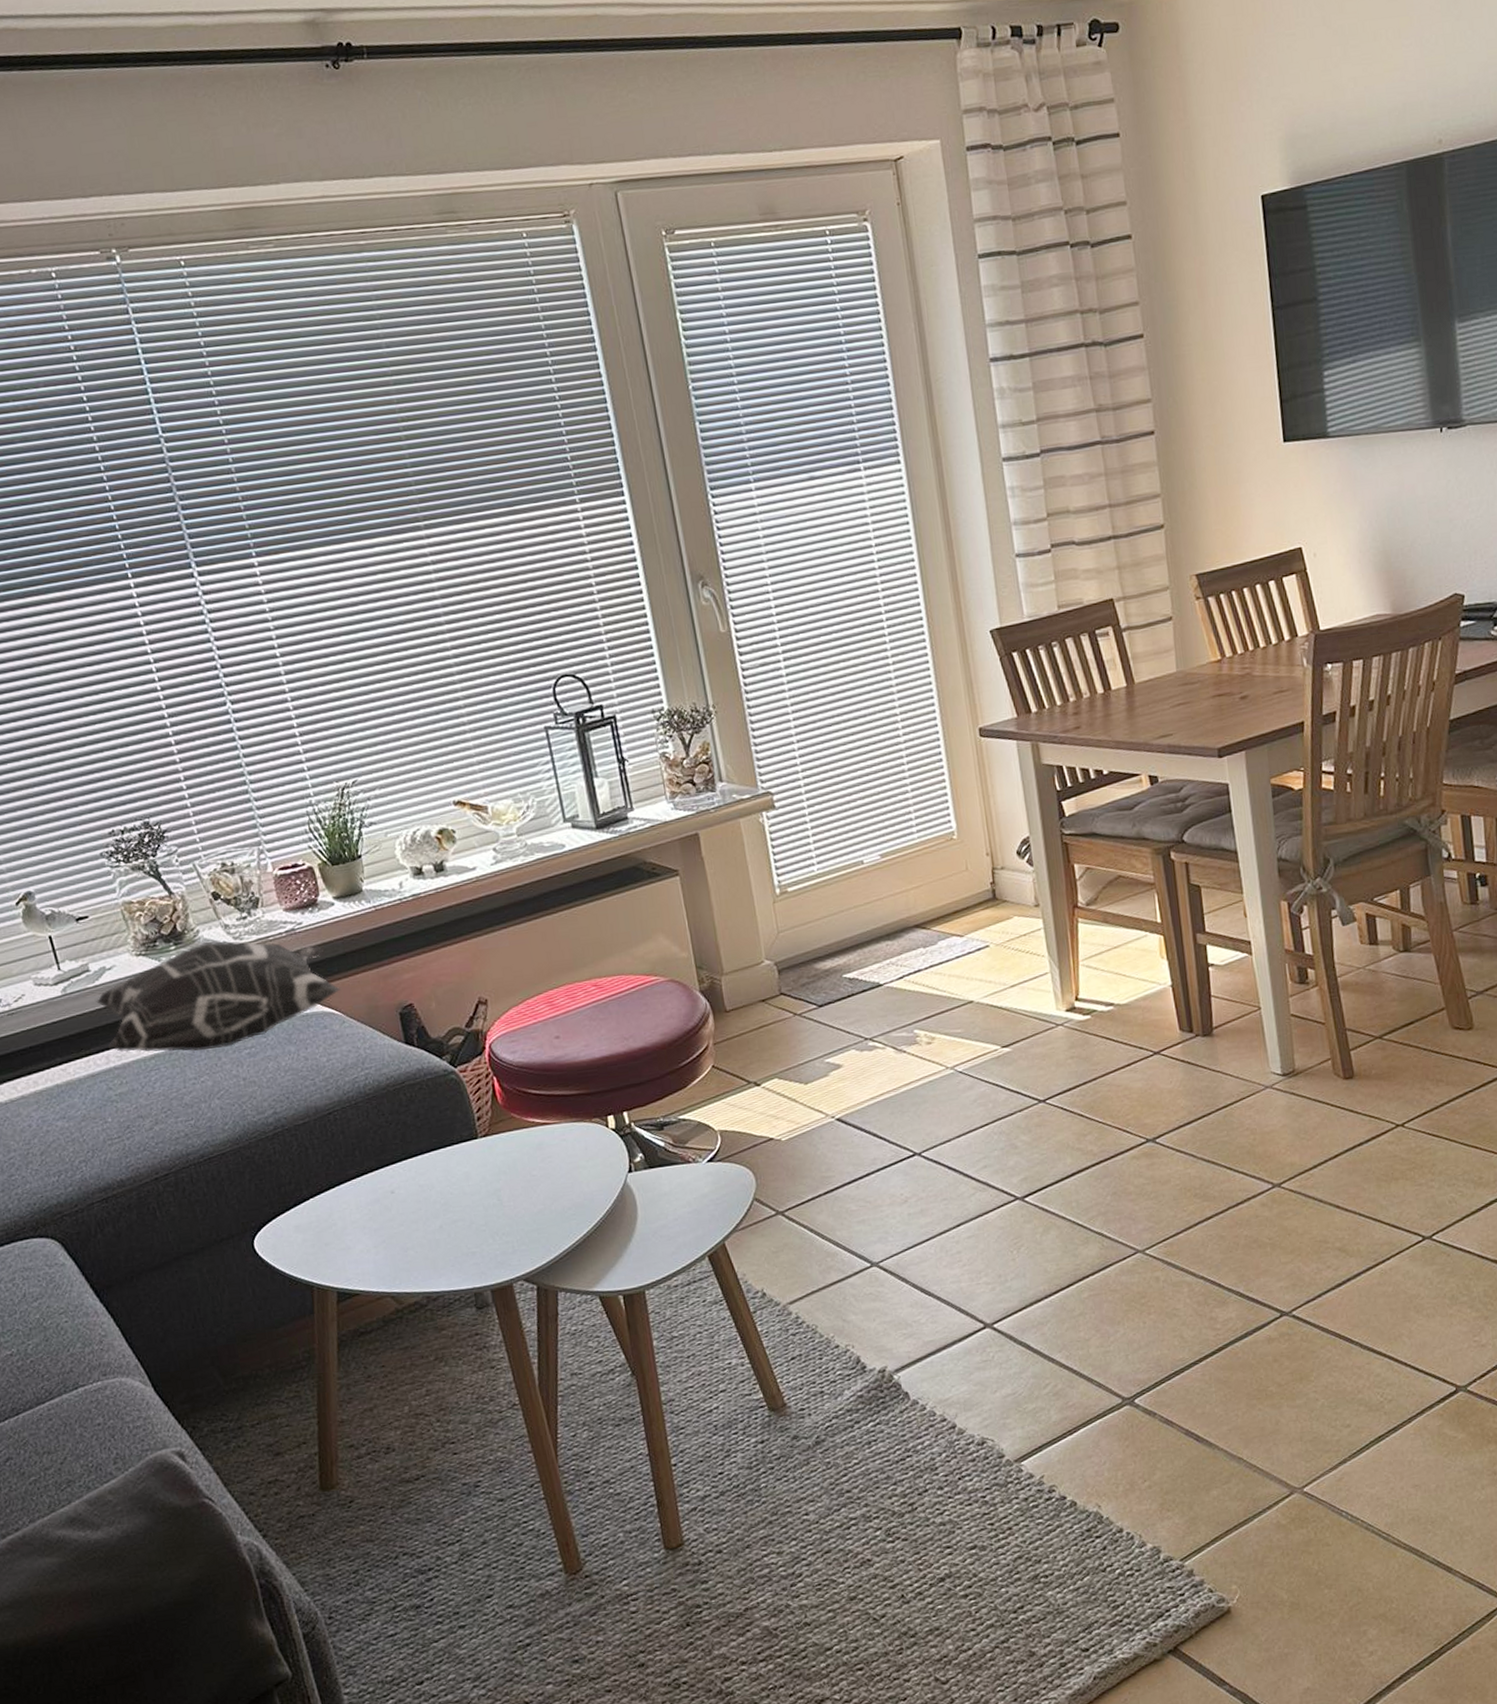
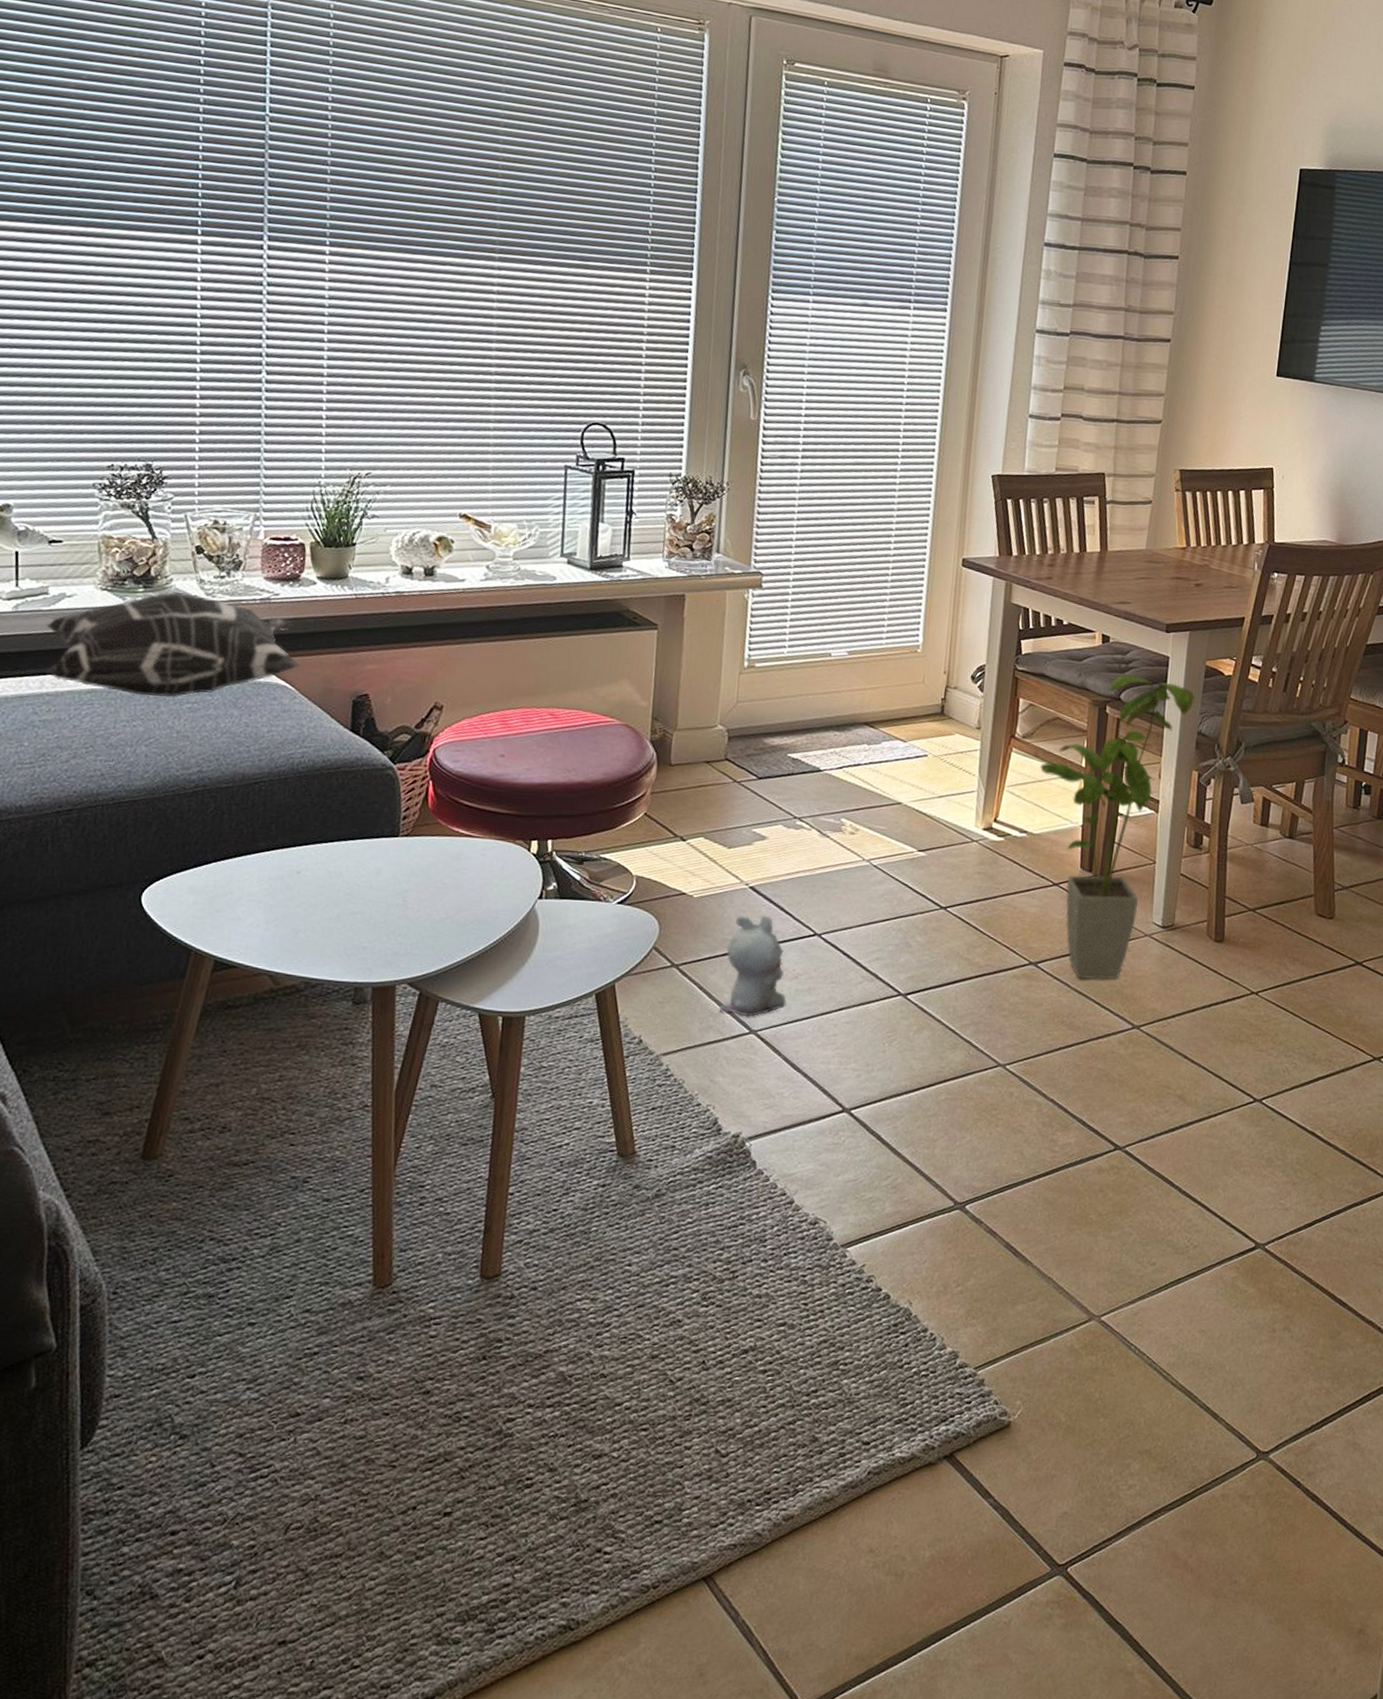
plush toy: none [827,1144,902,1251] -> present [719,915,787,1017]
house plant: none [1112,811,1266,1147] -> present [1040,674,1195,979]

